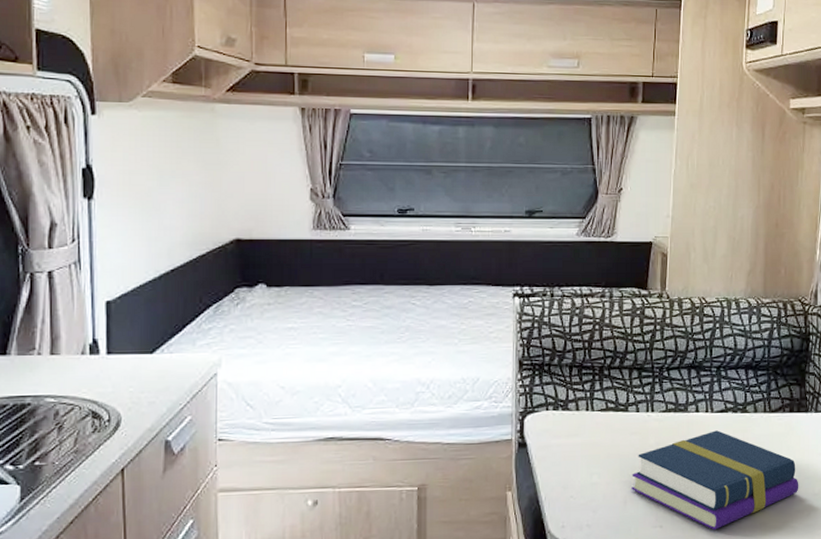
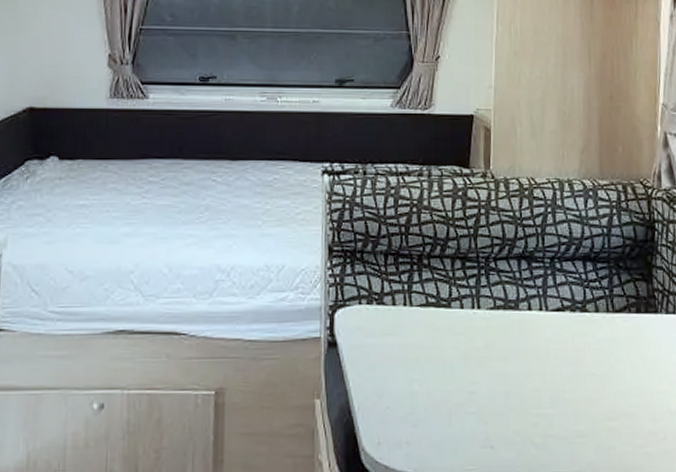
book: present [632,430,799,530] -> none [457,332,652,453]

